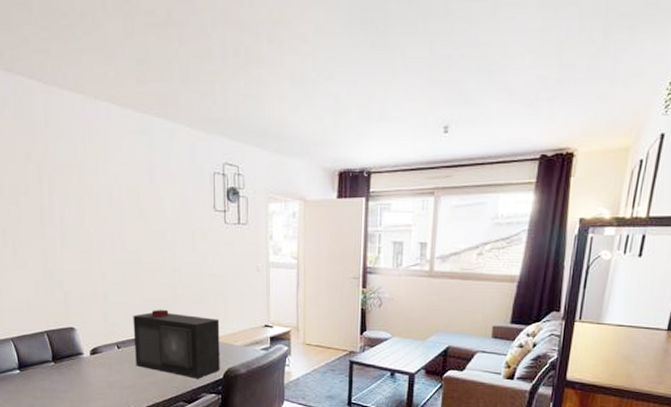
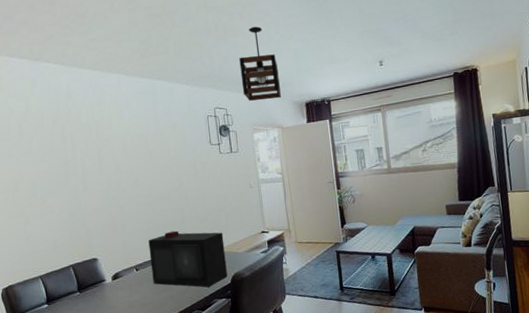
pendant light: none [261,57,310,161] -> present [239,26,282,101]

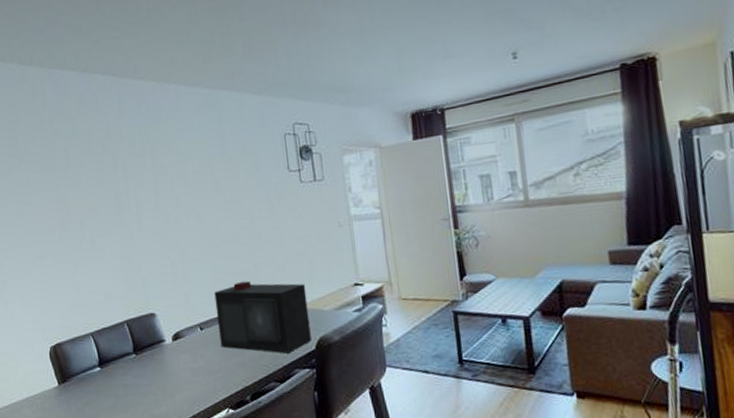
pendant light: present [239,26,282,101] -> none [323,14,380,113]

